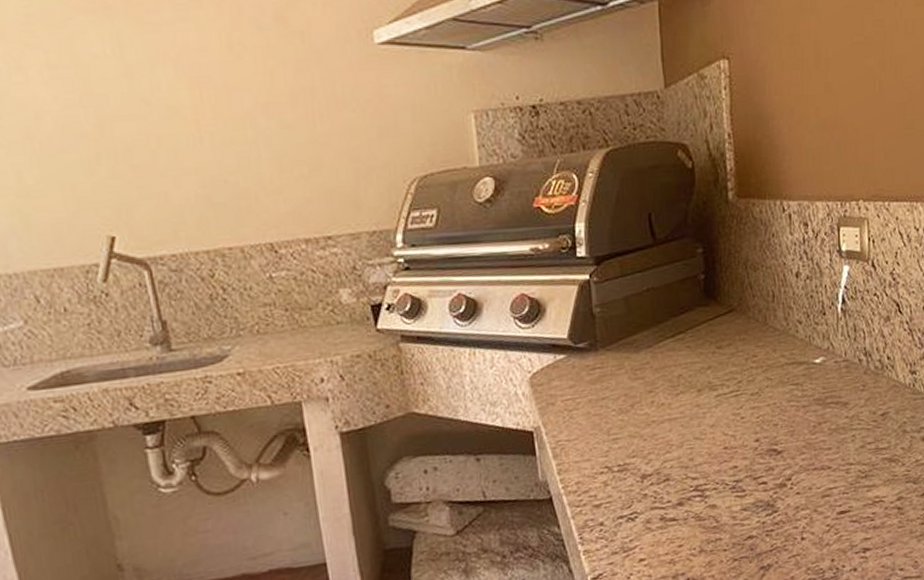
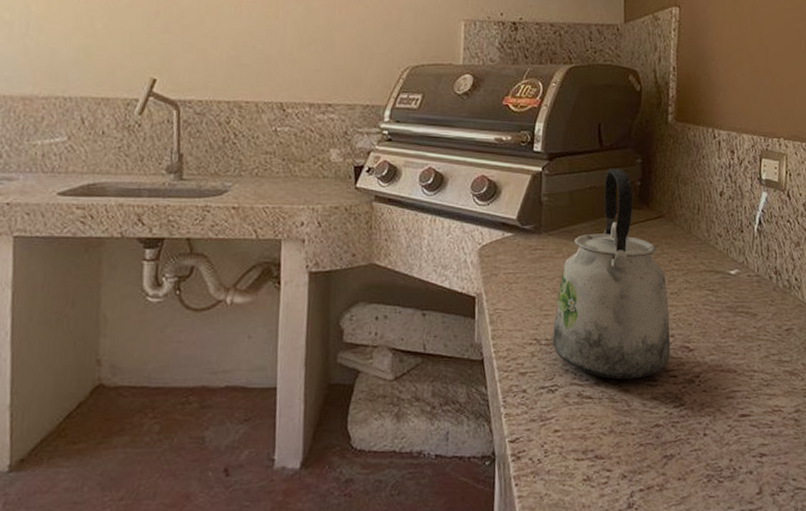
kettle: none [624,263,757,497] -> present [551,169,671,380]

